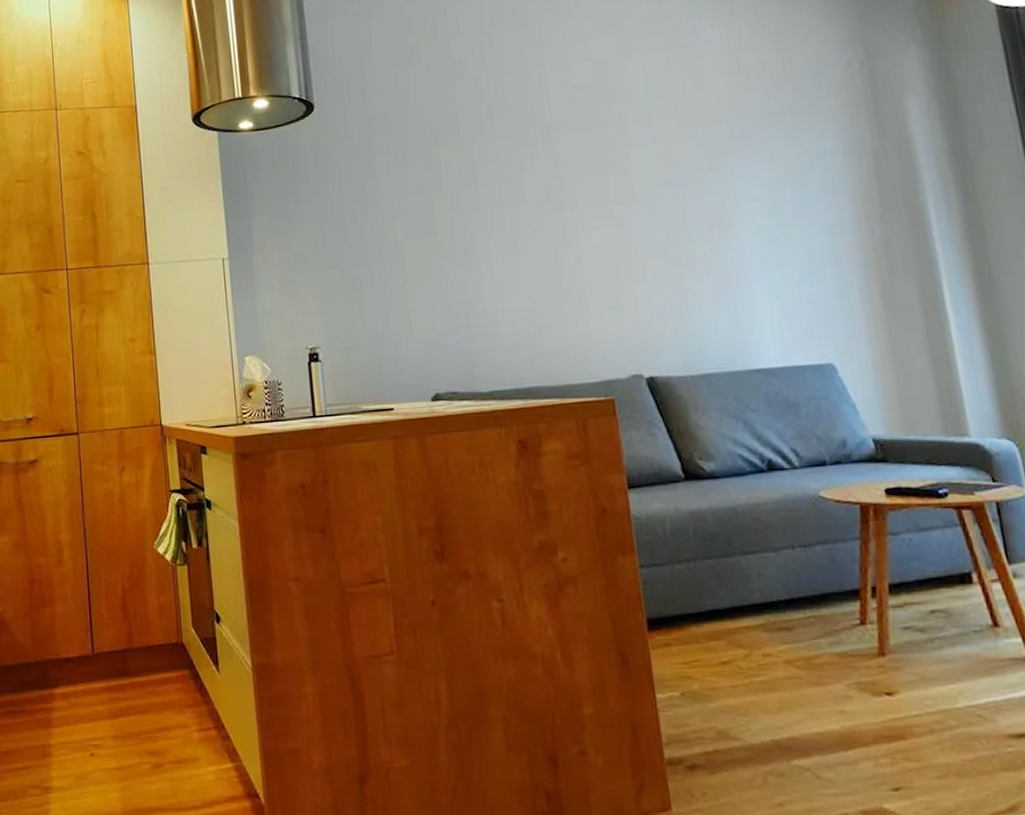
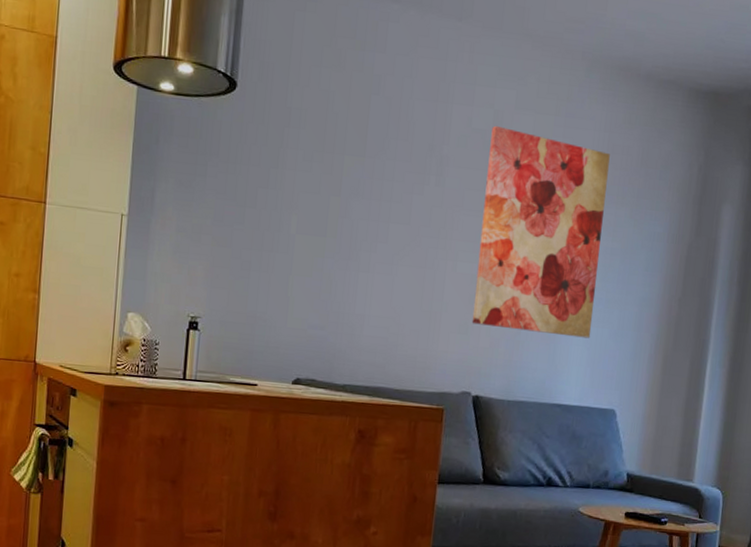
wall art: none [595,74,777,296] -> present [471,125,610,339]

